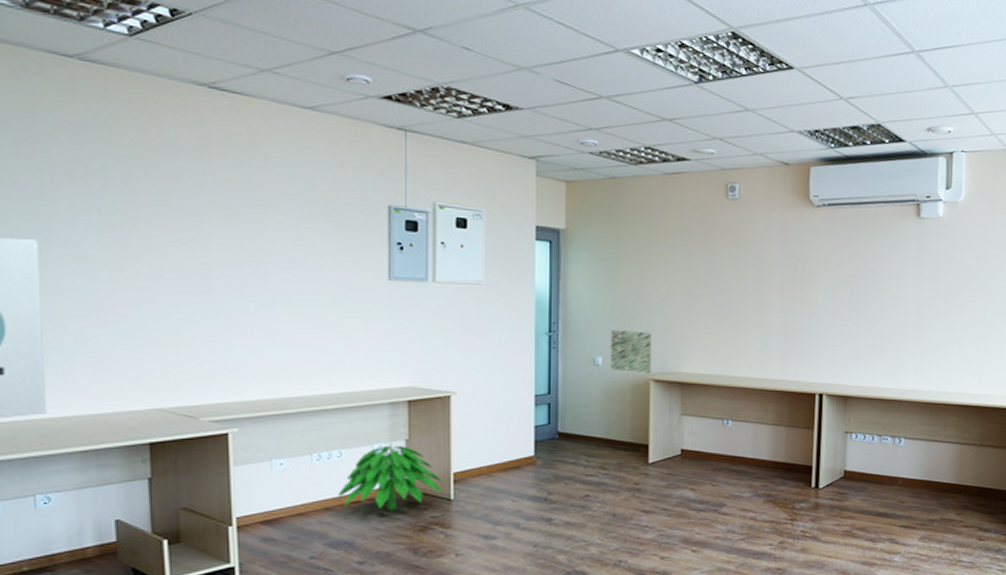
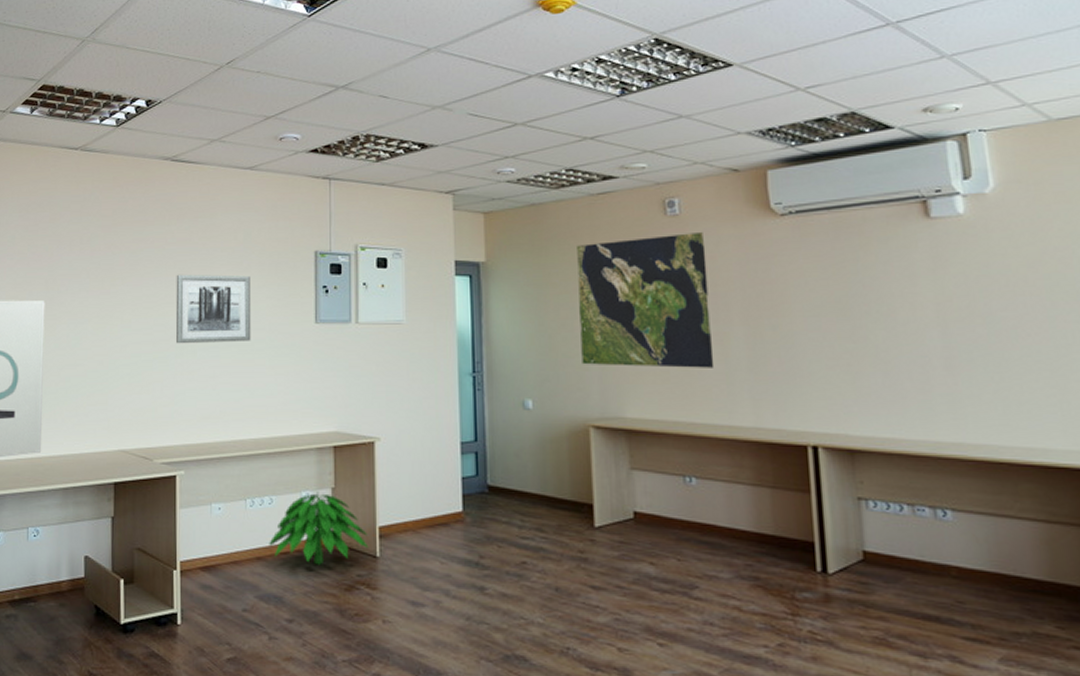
wall art: none [220,219,315,297] -> present [175,274,252,344]
wall art: present [610,329,652,373] -> none [539,368,591,419]
world map: none [647,216,757,332] -> present [577,233,715,368]

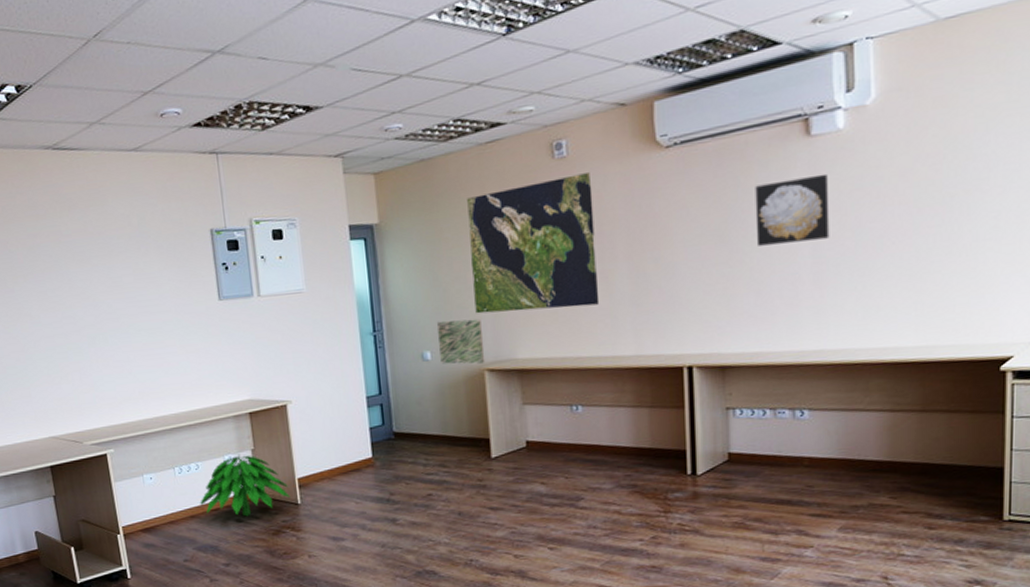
wall art: present [175,274,252,344] -> none [76,260,159,334]
wall art: none [539,368,591,419] -> present [436,318,485,364]
wall art: none [875,256,959,324] -> present [755,173,830,246]

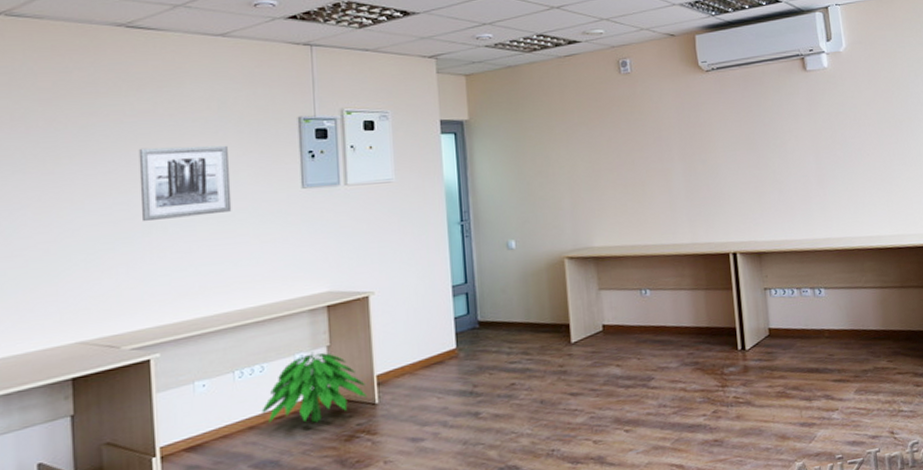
wall art: none [76,260,159,334] -> present [138,145,232,222]
wall art: present [436,318,485,364] -> none [520,209,565,253]
world map: present [467,173,600,314] -> none [549,87,661,206]
wall art: present [755,173,830,246] -> none [772,100,826,153]

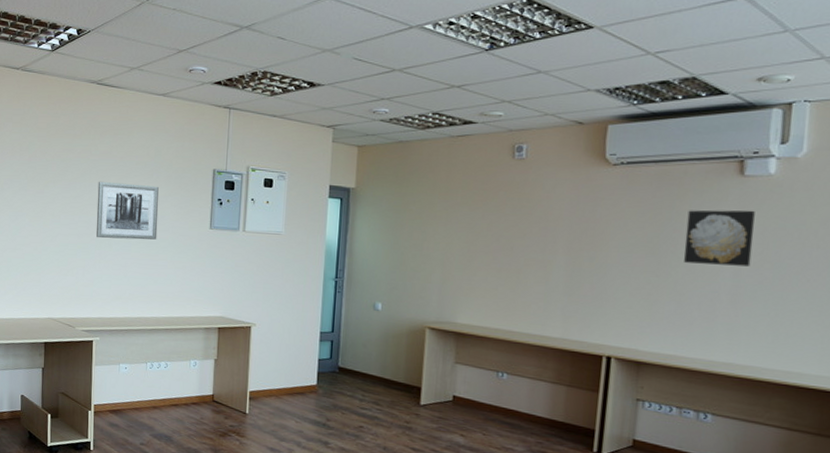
indoor plant: present [262,352,368,423] -> none [163,361,241,416]
wall art: none [772,100,826,153] -> present [683,210,755,267]

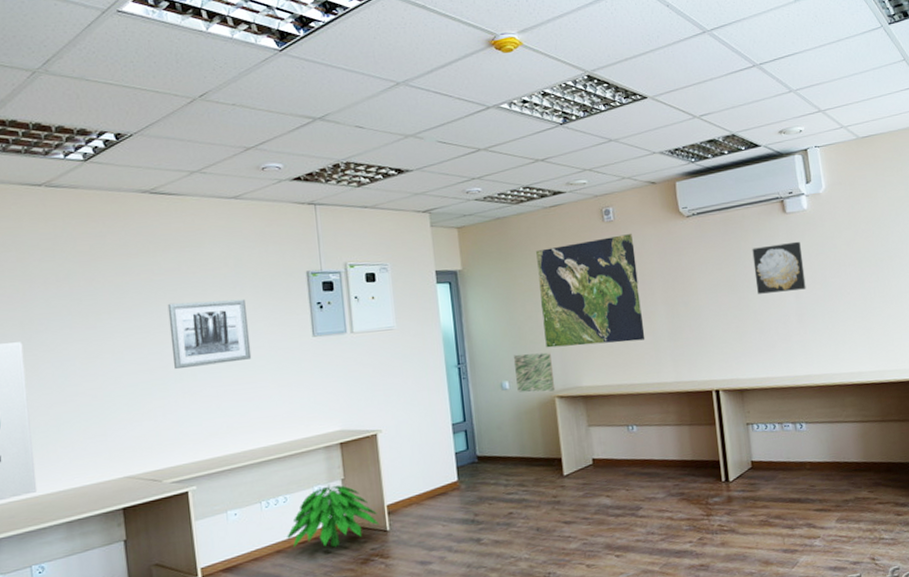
indoor plant: none [163,361,241,416] -> present [287,484,380,548]
wall art: none [389,278,430,321] -> present [513,352,556,393]
world map: none [426,175,544,289] -> present [536,234,646,348]

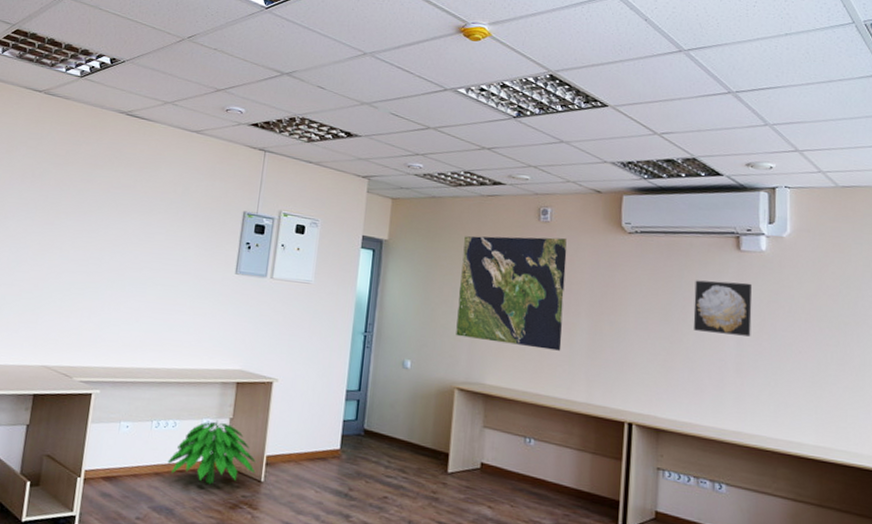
wall art: present [167,299,252,370] -> none [108,215,184,282]
wall art: present [513,352,556,393] -> none [418,335,459,382]

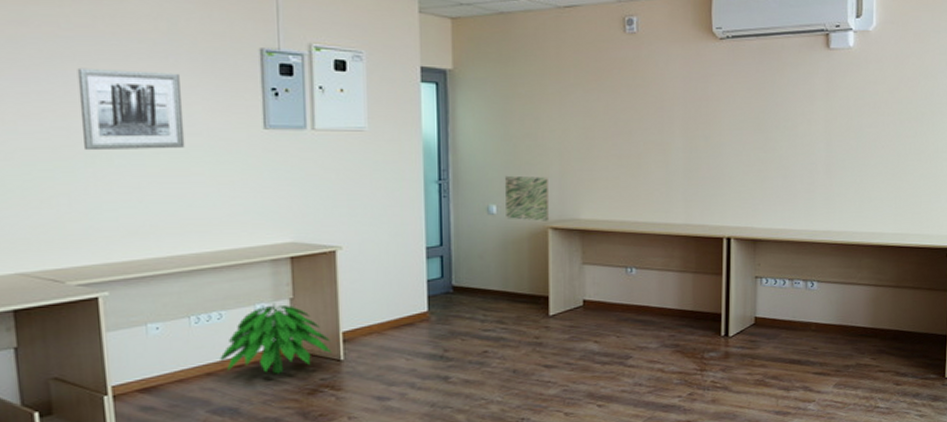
wall art: none [108,215,184,282] -> present [77,67,185,151]
wall art: none [418,335,459,382] -> present [504,175,550,221]
world map: present [456,236,567,351] -> none [543,51,657,174]
wall art: present [693,280,752,337] -> none [786,82,841,137]

